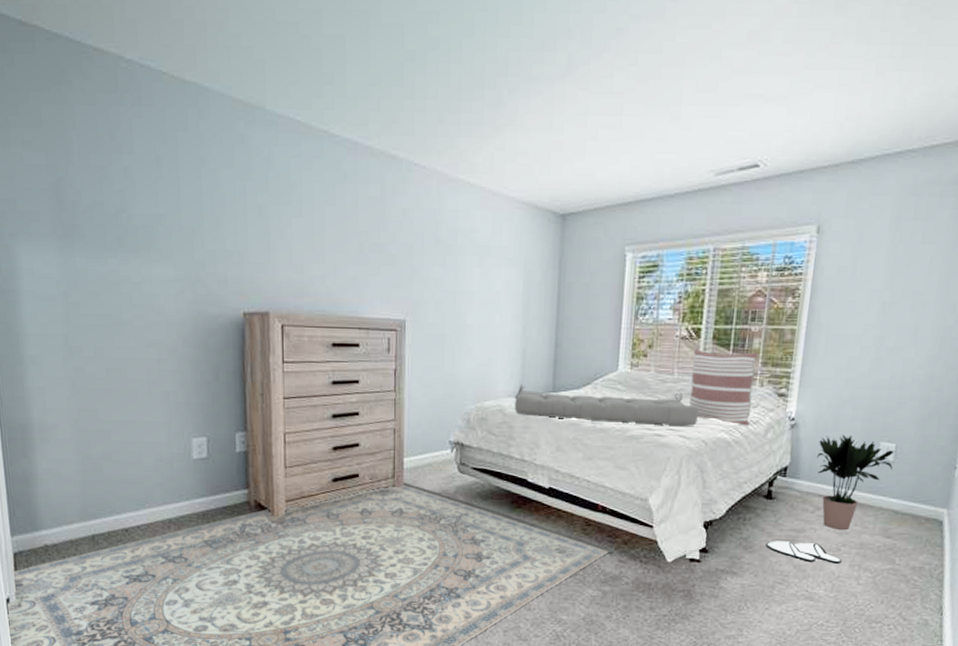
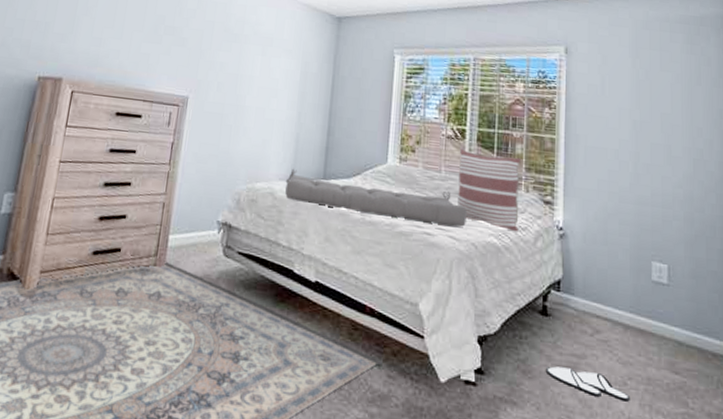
potted plant: present [817,434,895,530] -> none [590,249,668,360]

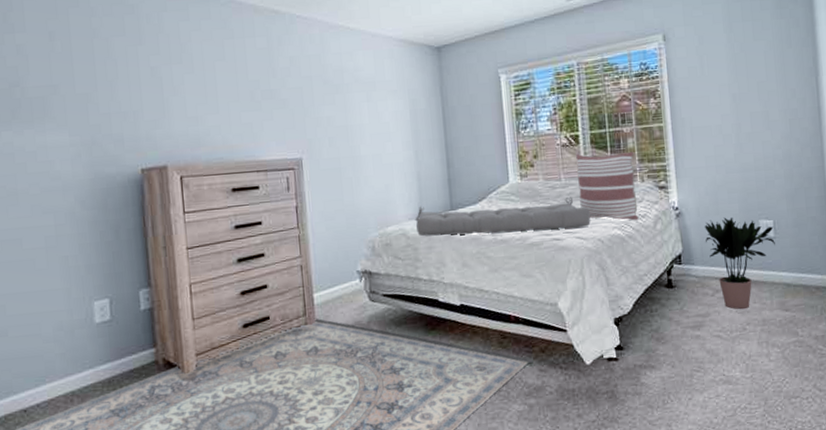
slippers: present [545,366,630,402] -> none [676,325,750,345]
potted plant: none [590,249,668,360] -> present [704,217,775,309]

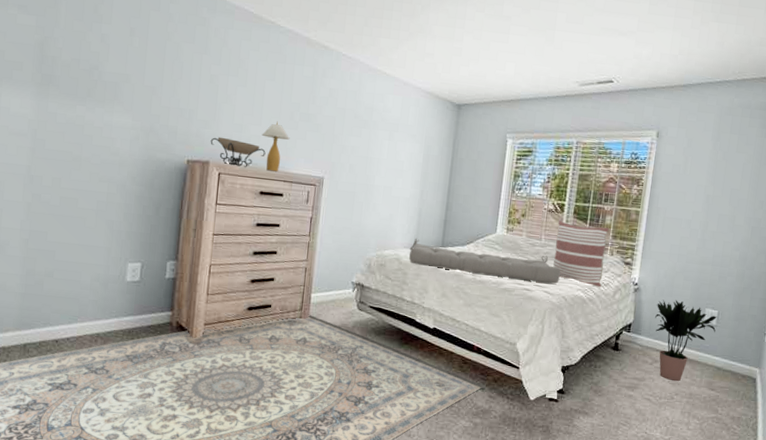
decorative bowl: none [164,135,230,166] -> present [210,137,266,168]
table lamp: none [222,105,255,164] -> present [262,121,290,173]

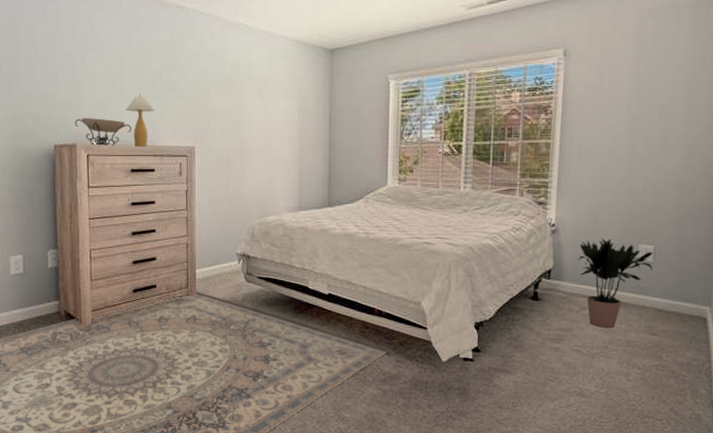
seat cushion: present [408,238,561,284] -> none [293,200,464,234]
pillow: present [553,220,609,288] -> none [455,163,516,233]

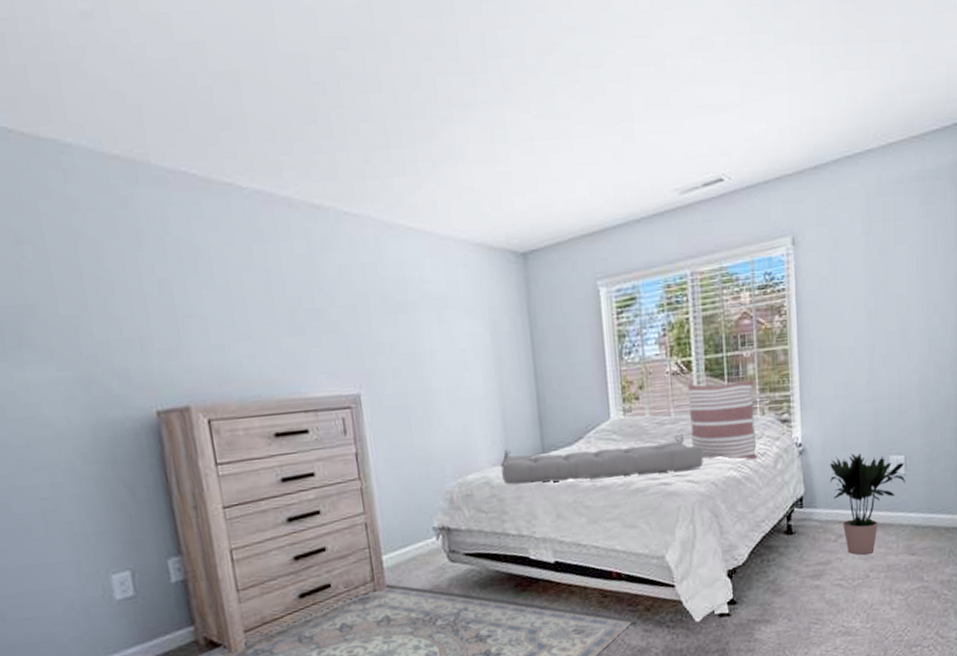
decorative bowl: present [74,117,132,147] -> none [183,367,269,406]
table lamp: present [125,93,155,148] -> none [256,328,299,402]
seat cushion: none [293,200,464,234] -> present [500,433,703,485]
pillow: none [455,163,516,233] -> present [688,379,758,460]

